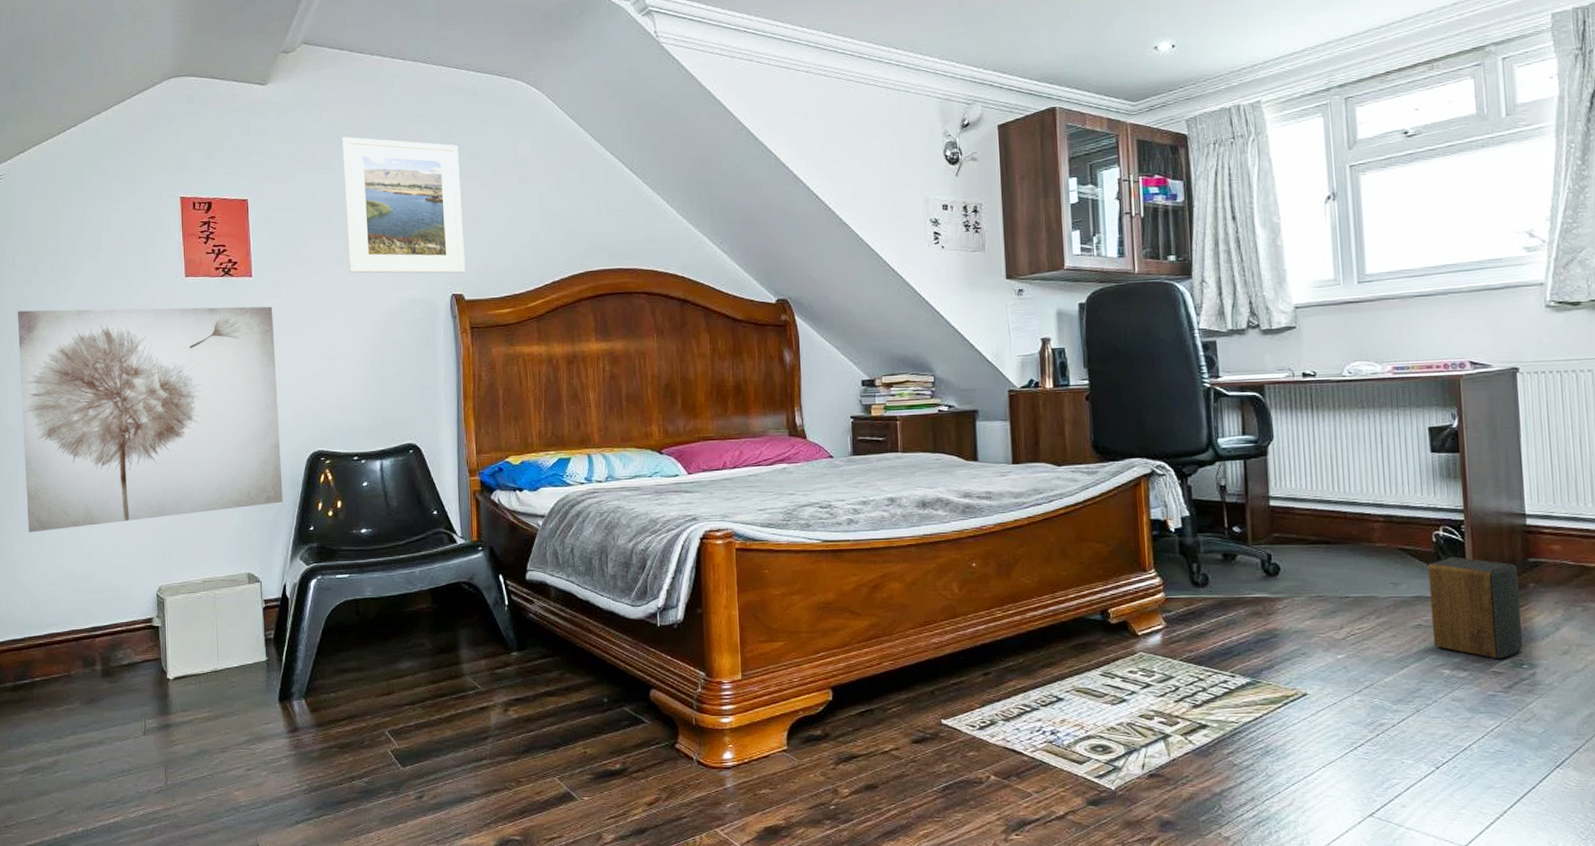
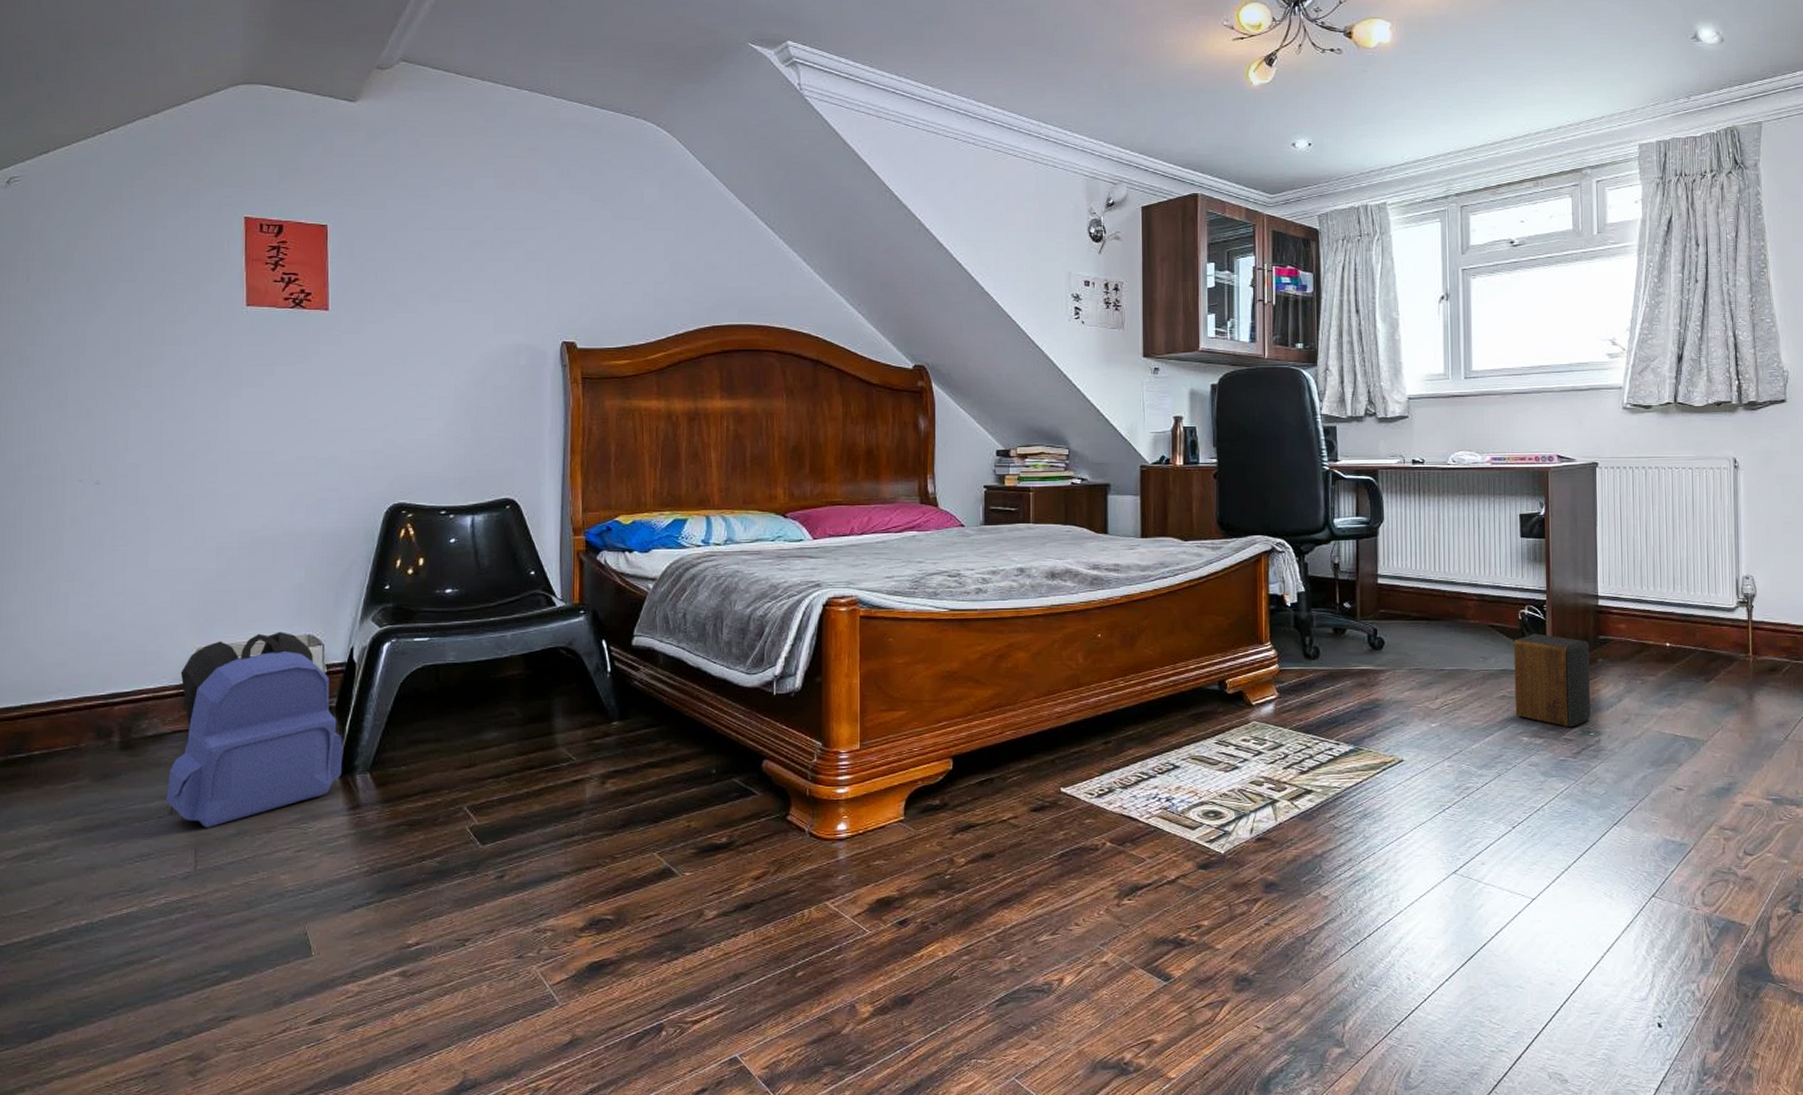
wall art: present [17,306,283,533] -> none [29,333,355,586]
backpack: none [140,570,282,747] -> present [166,631,344,828]
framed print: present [341,136,465,274] -> none [442,166,579,319]

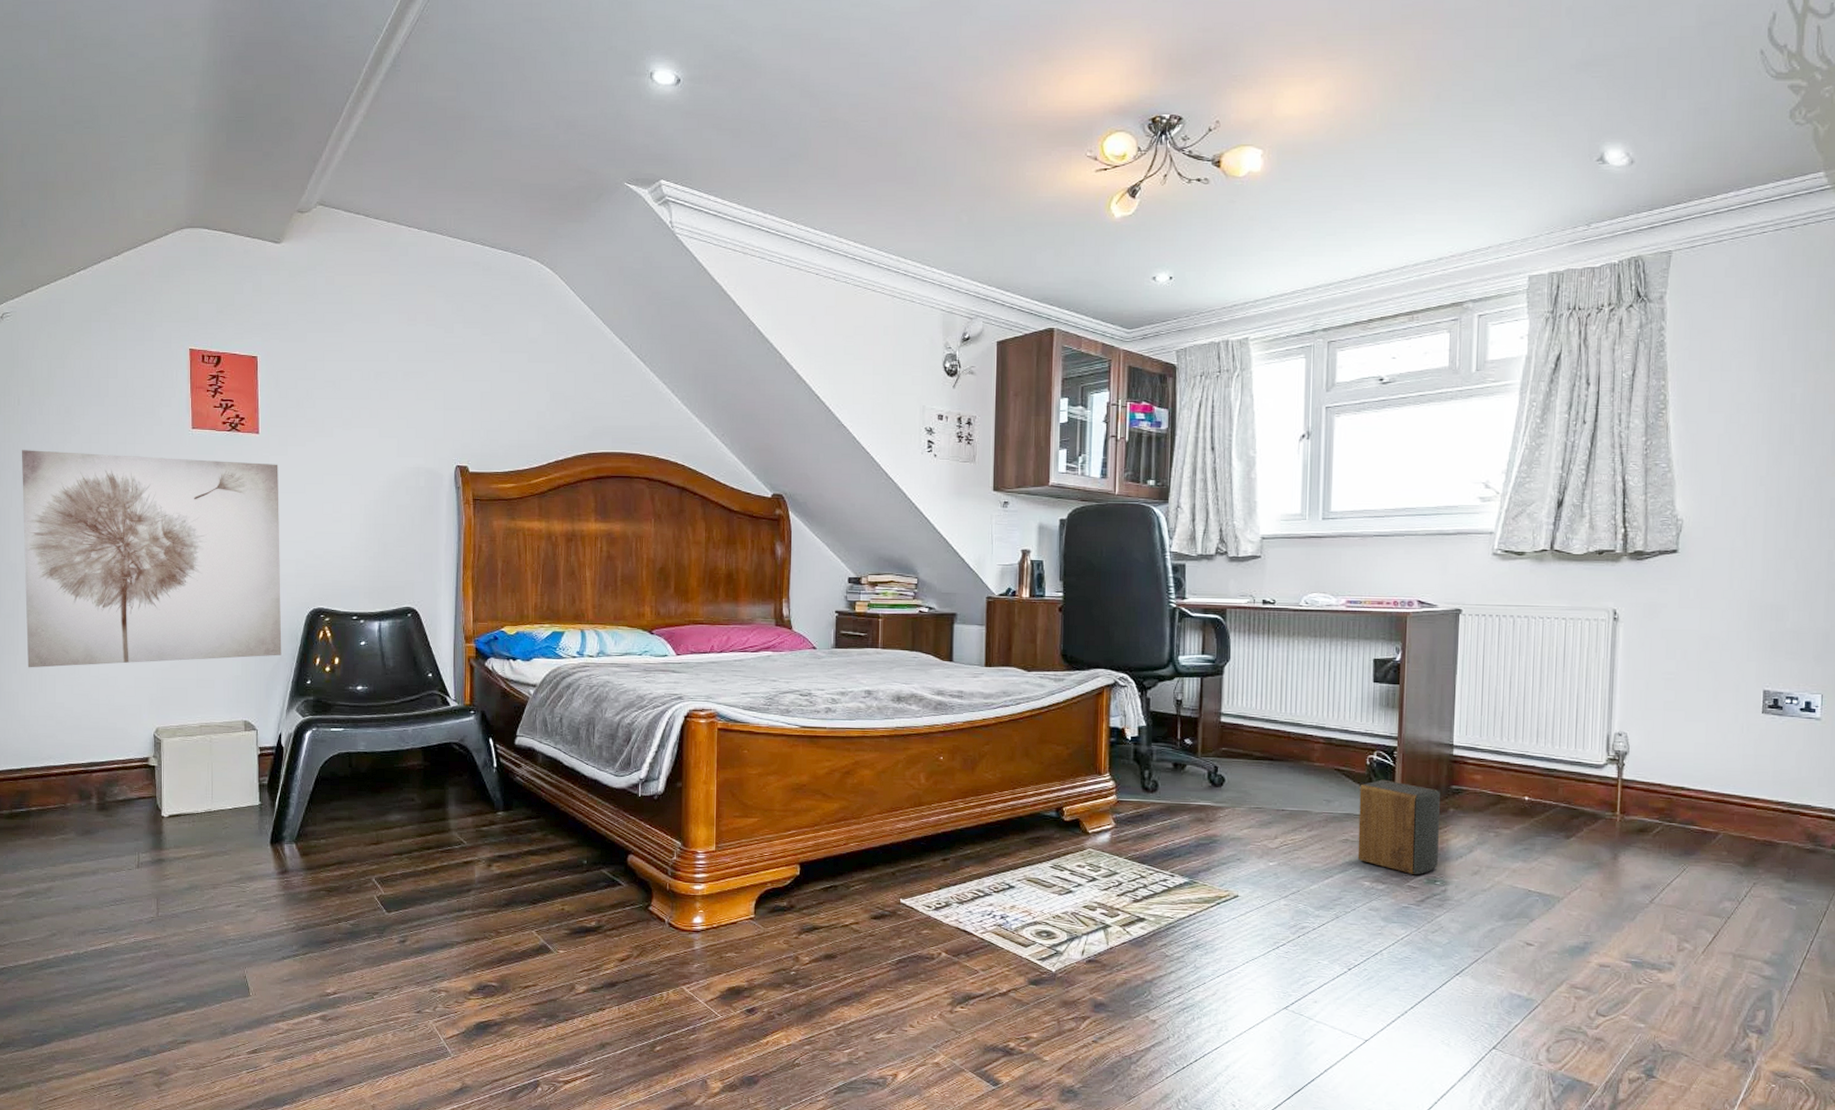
wall art: none [29,333,355,586] -> present [21,450,282,668]
backpack: present [166,631,344,828] -> none [134,717,274,881]

